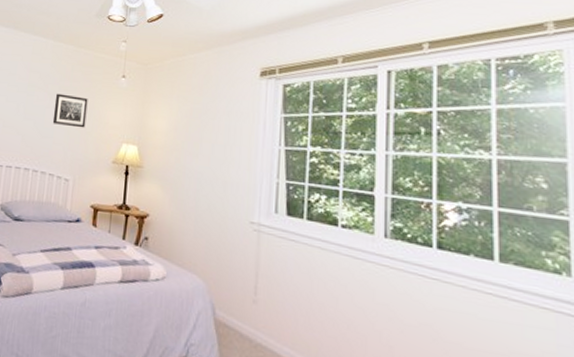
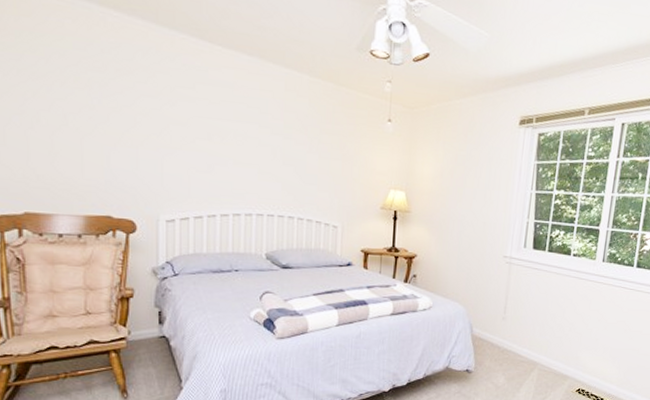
wall art: present [52,93,88,128] -> none [315,137,353,175]

